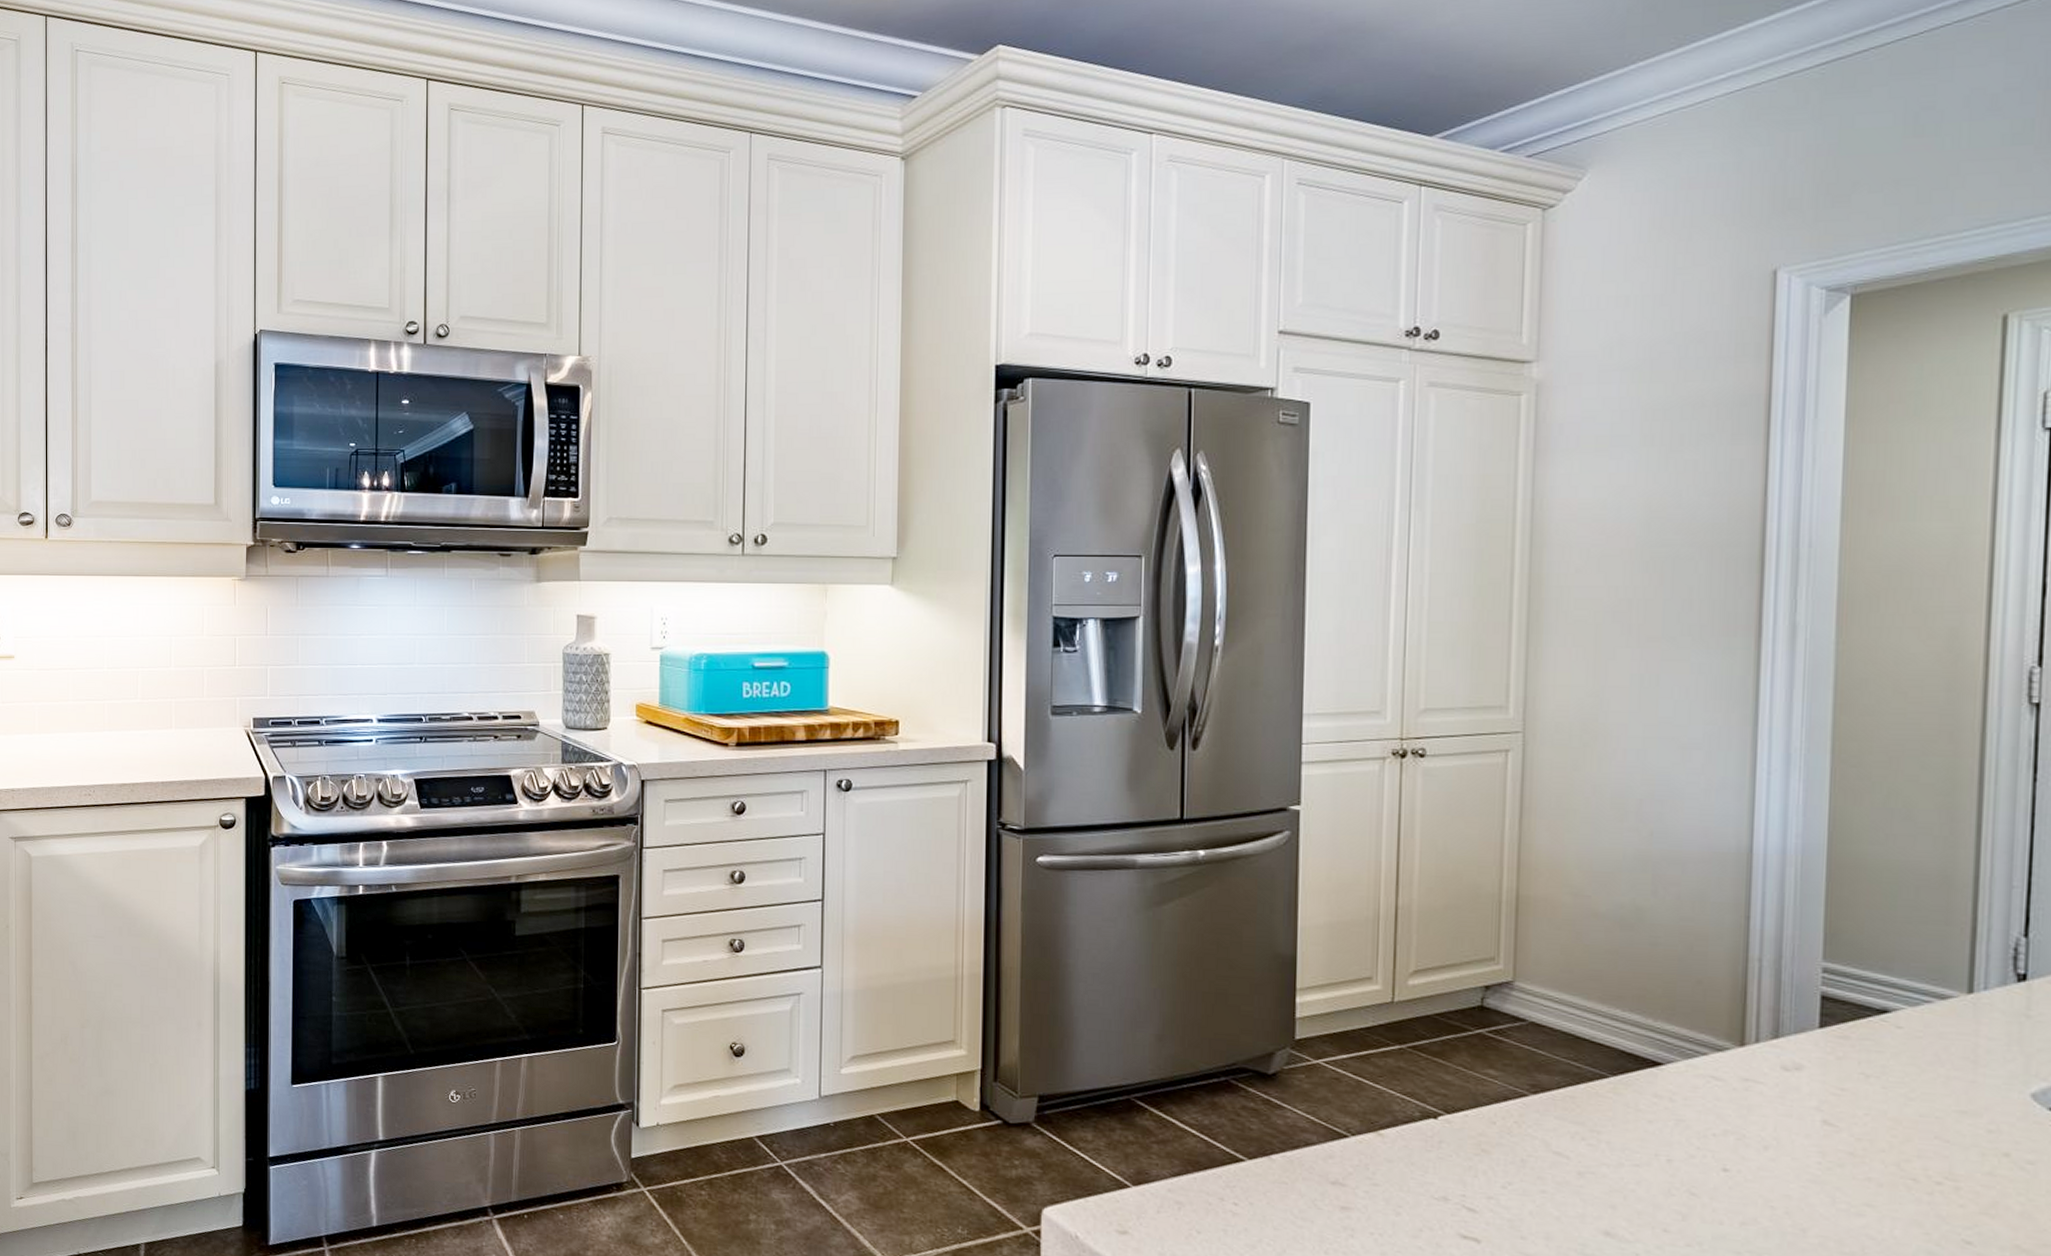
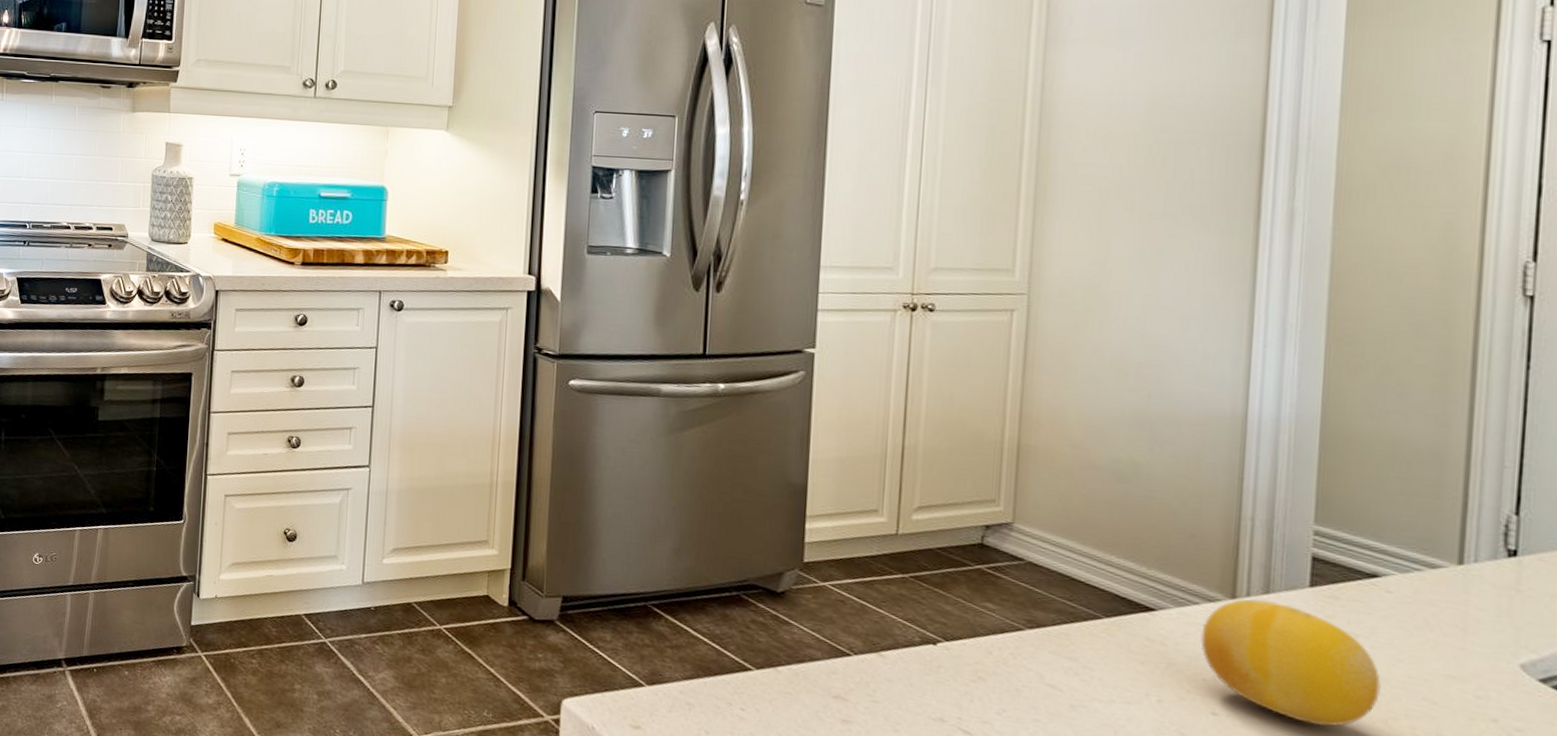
fruit: none [1710,1044,1893,1175] -> present [1200,598,1381,727]

